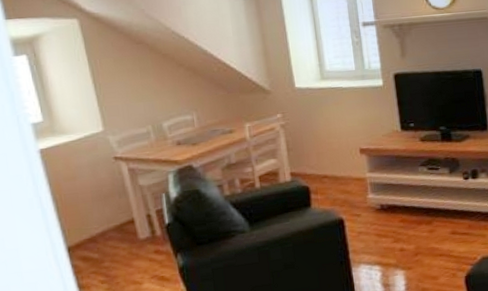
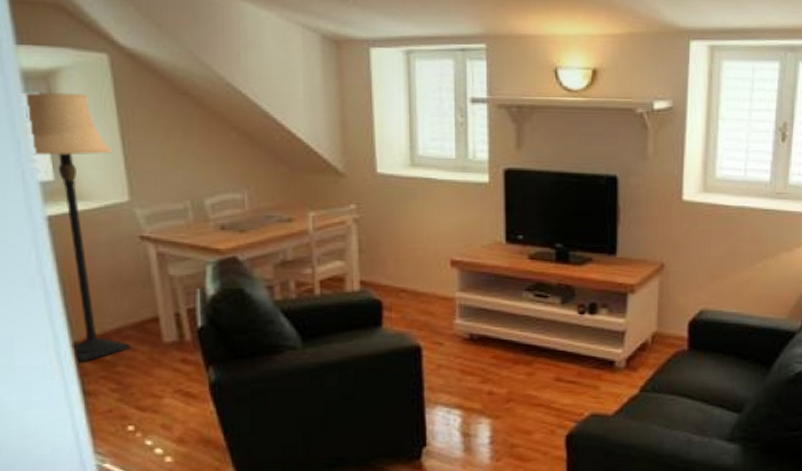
lamp: none [15,51,114,262] -> present [25,92,132,362]

